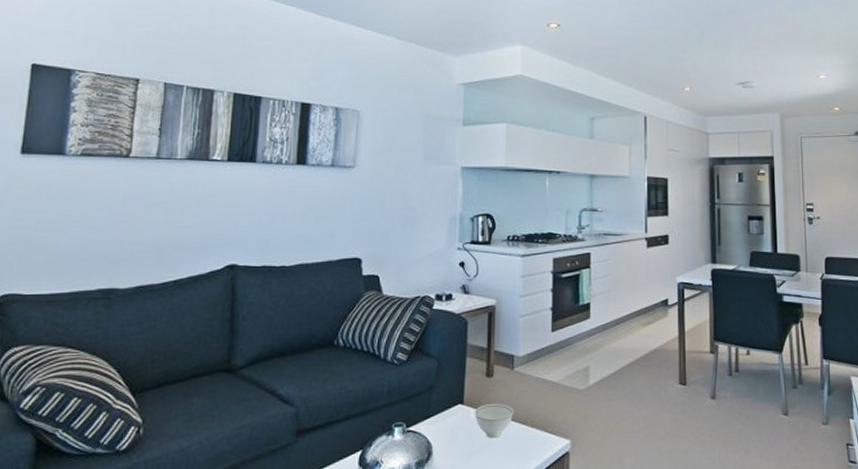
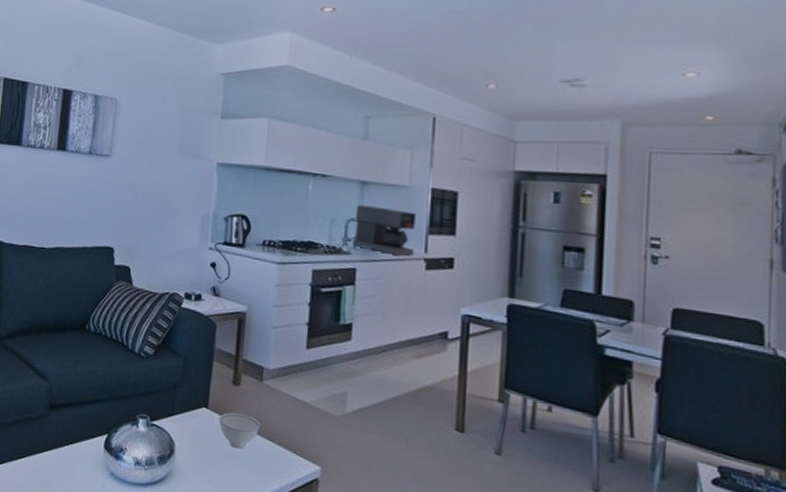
coffee maker: none [585,196,636,238] -> present [352,205,416,256]

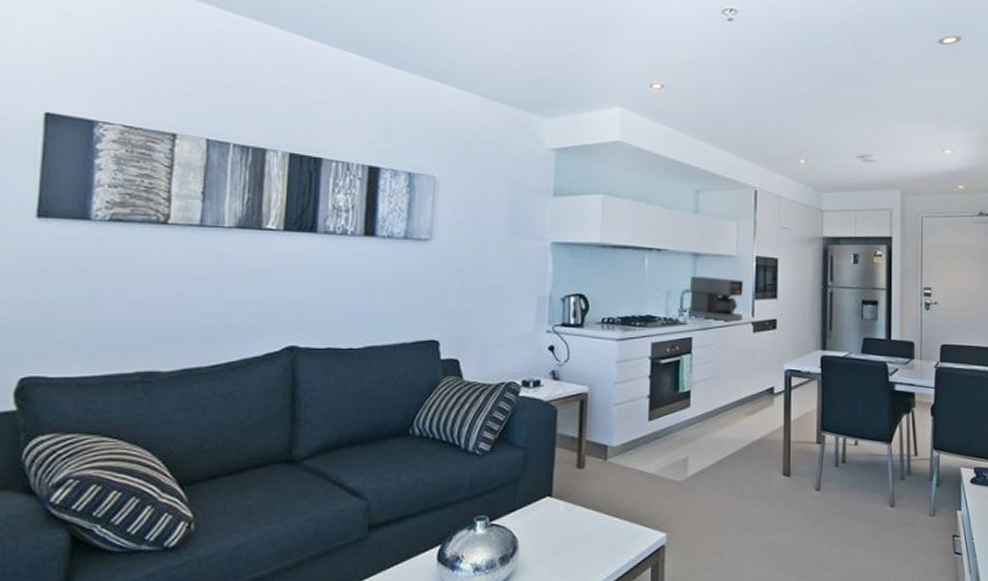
bowl: present [218,412,261,450] -> none [563,496,607,533]

